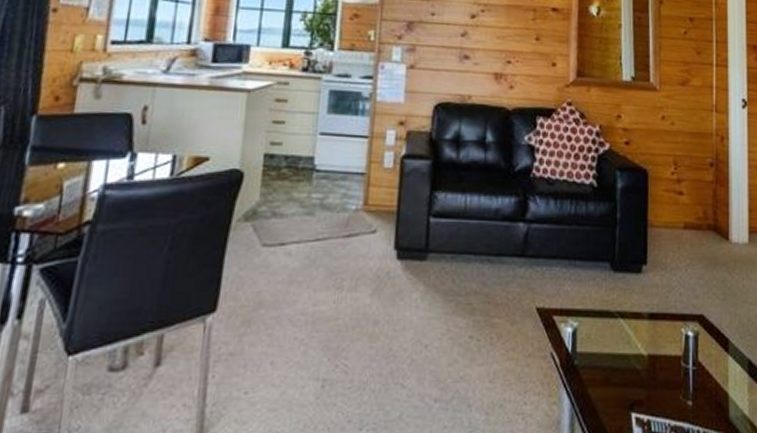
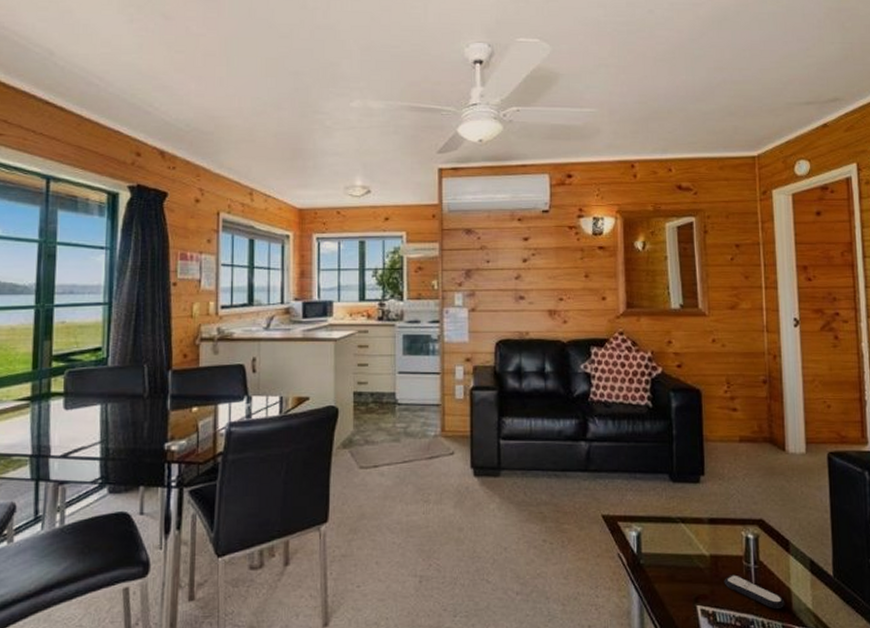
remote control: none [661,377,722,417] -> present [724,574,785,610]

